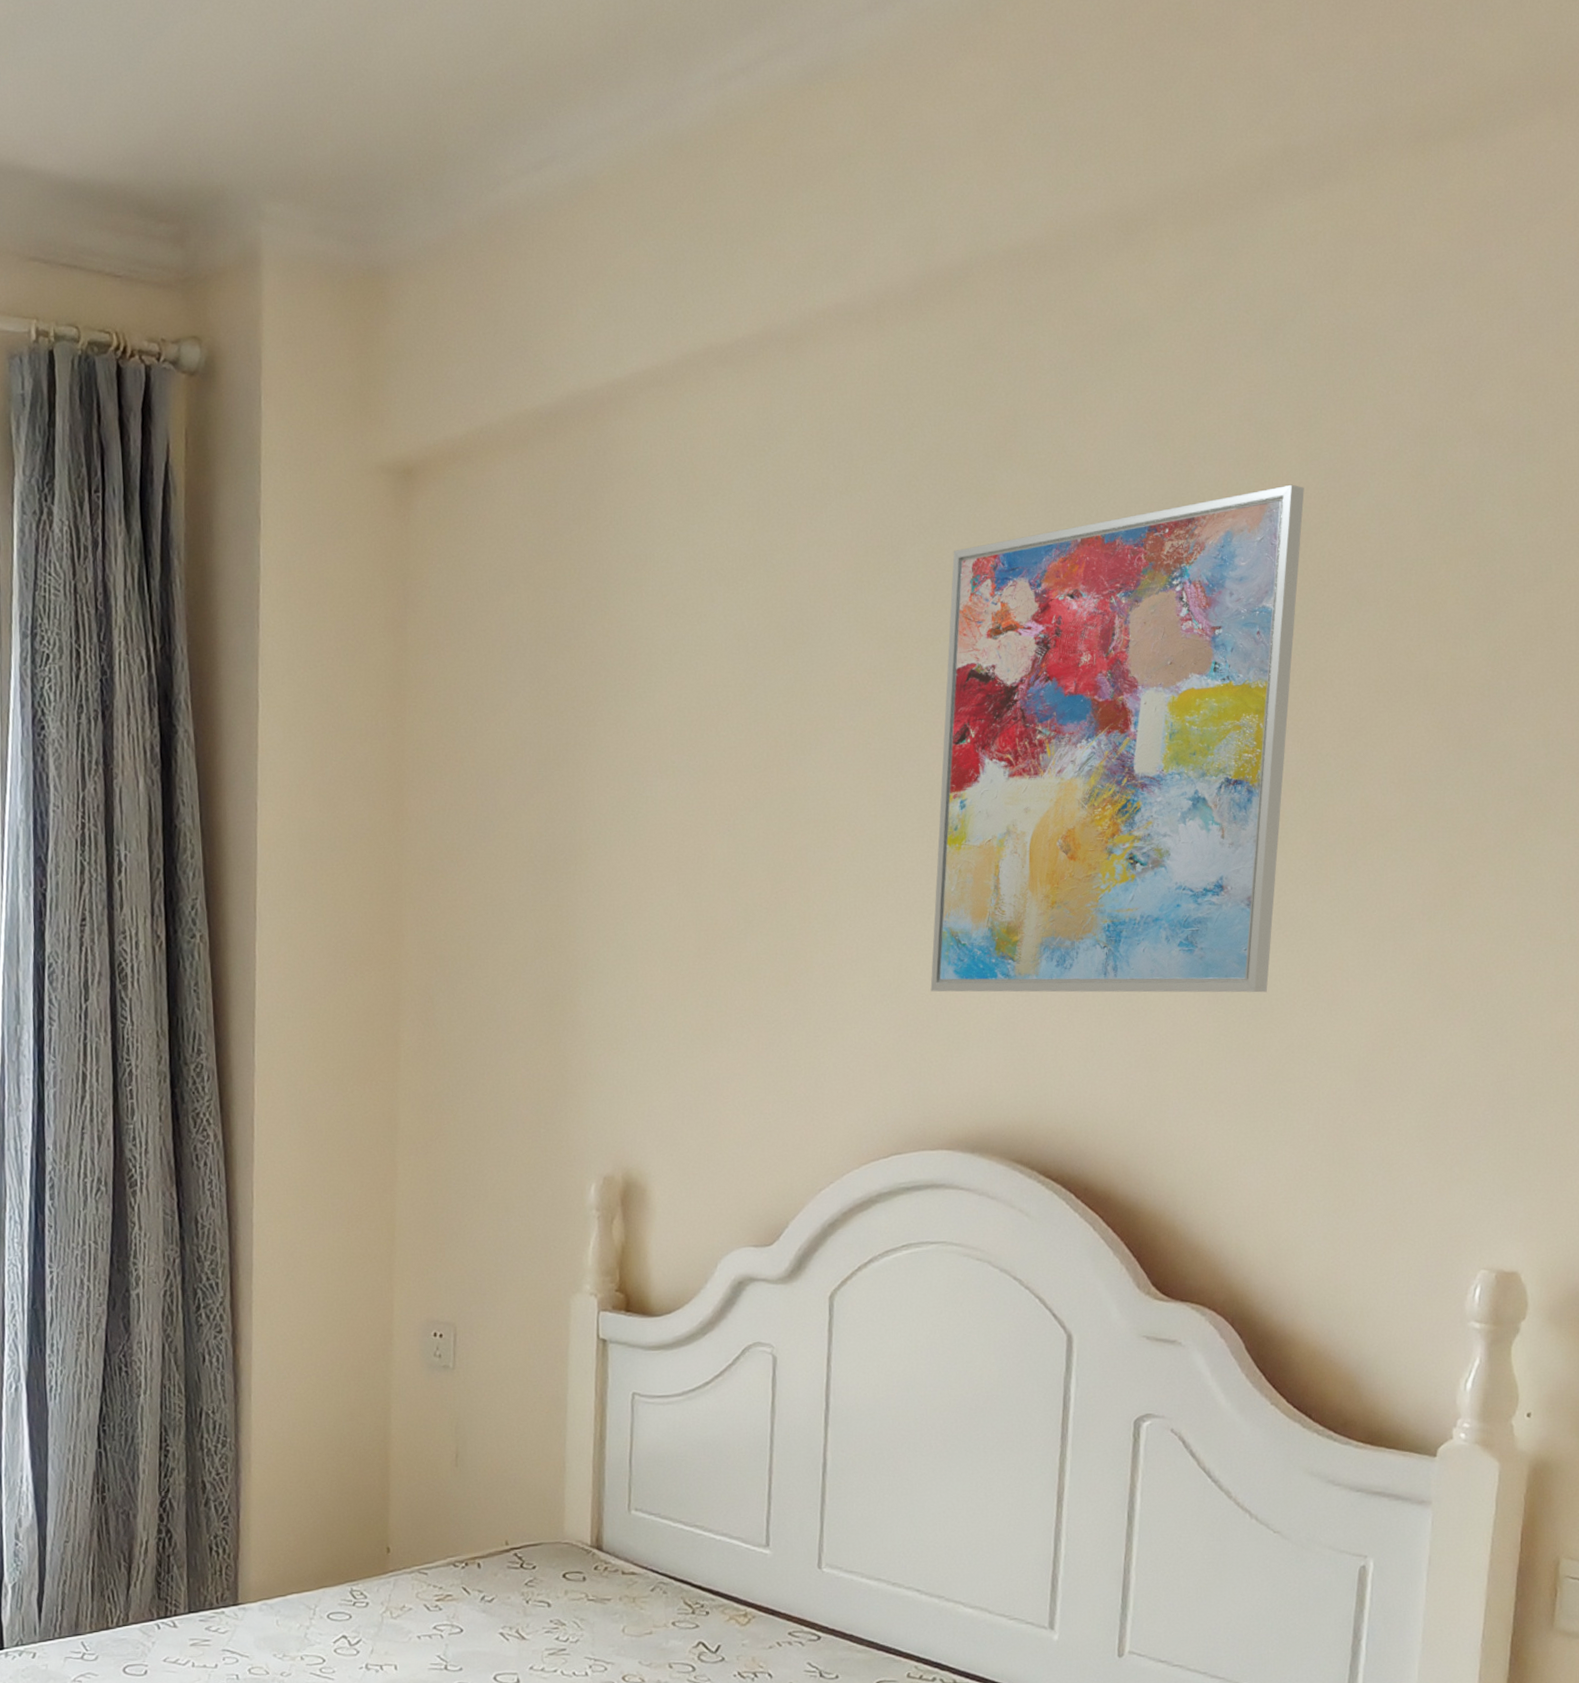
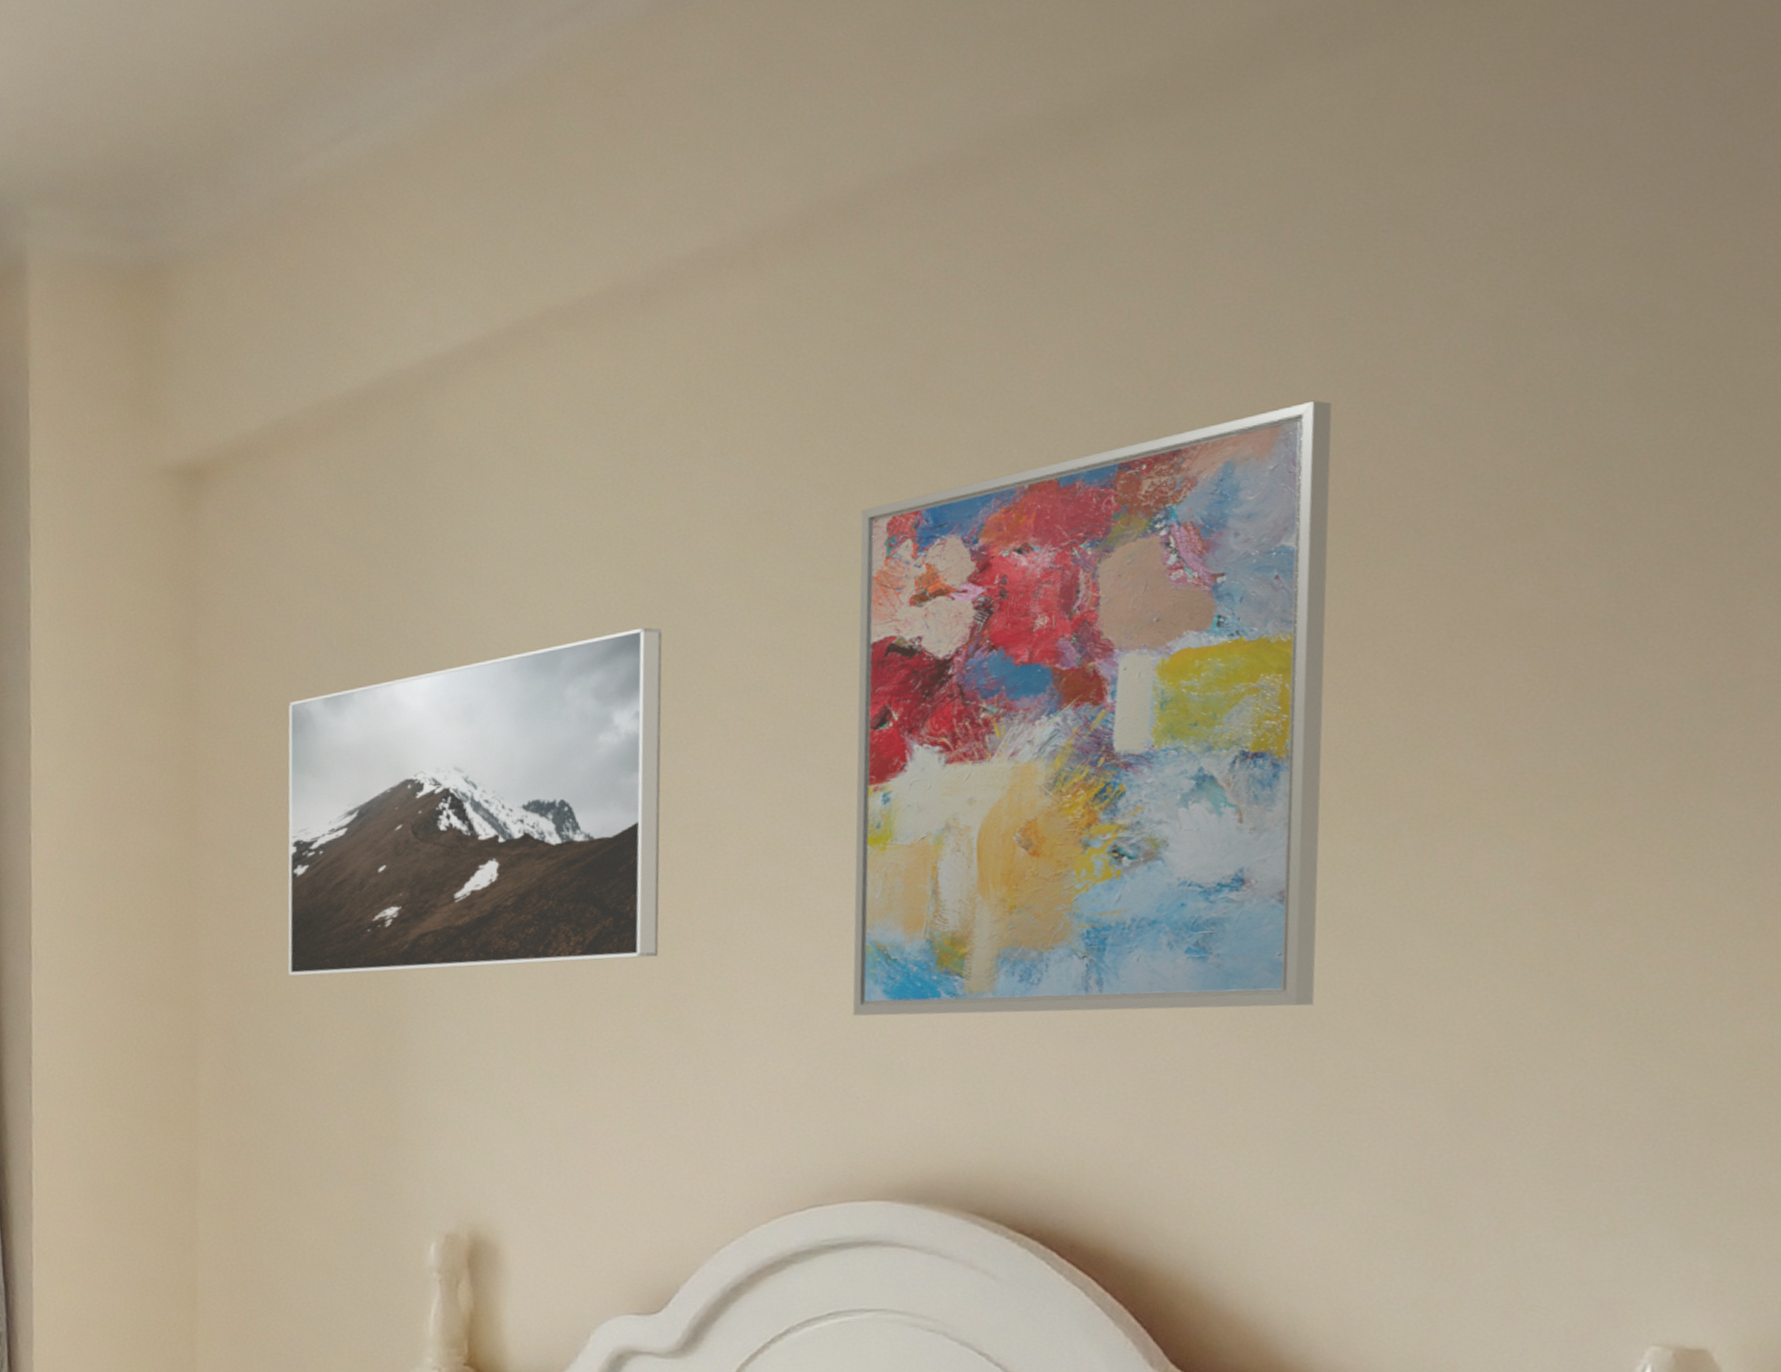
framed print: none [478,642,794,943] -> present [288,627,663,976]

